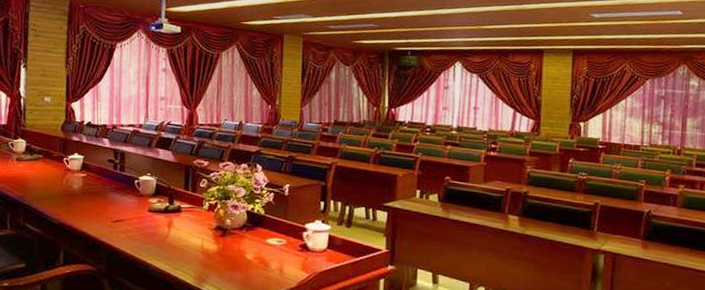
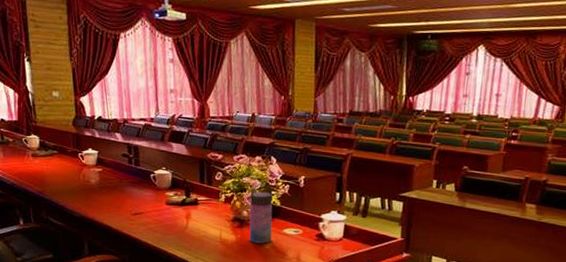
water bottle: none [231,191,258,254] -> present [248,183,274,244]

